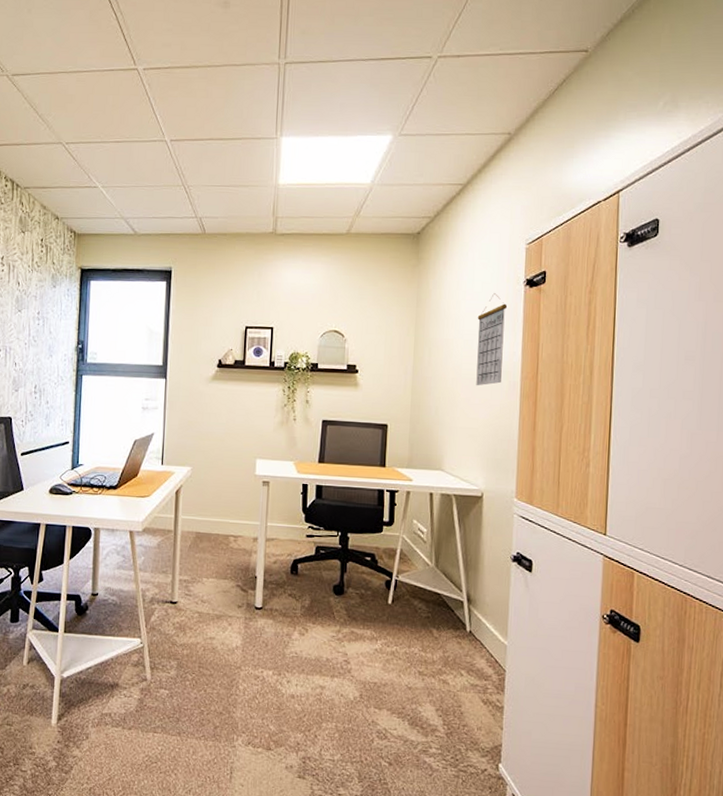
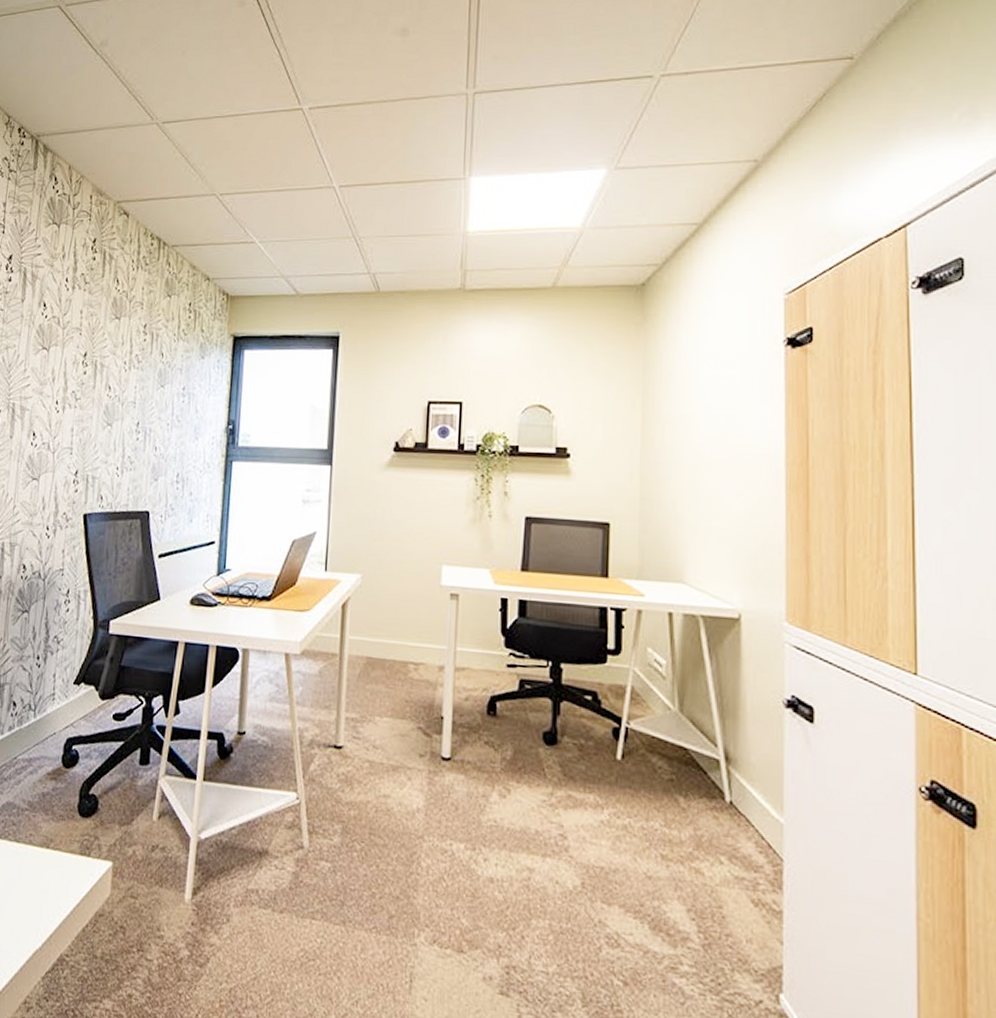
calendar: present [476,293,508,386] -> none [723,356,763,474]

